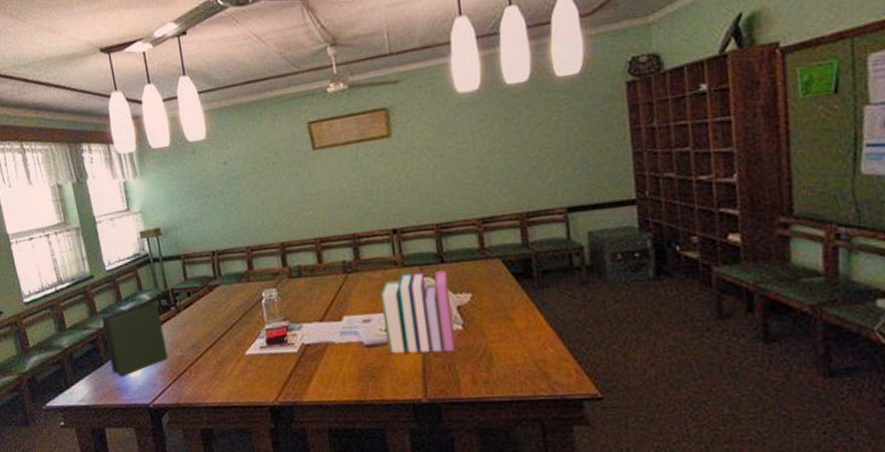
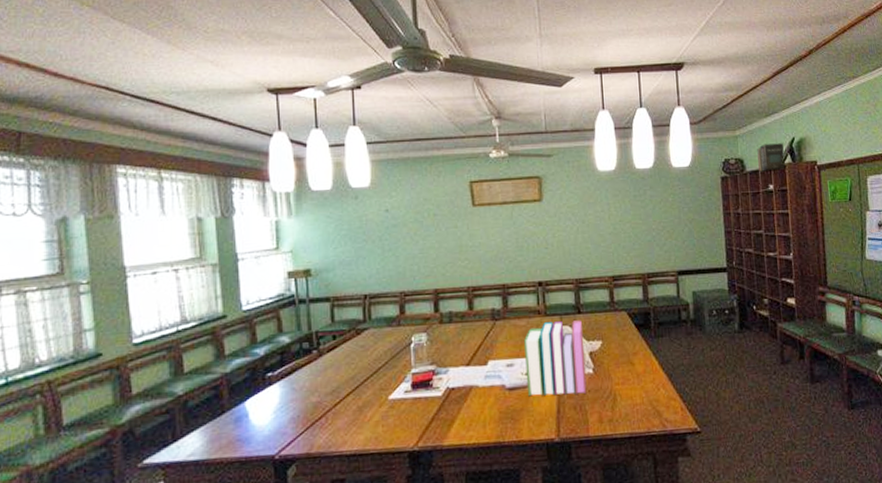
binder: present [101,301,168,377] -> none [229,344,303,426]
books: none [681,23,727,68] -> present [757,143,785,172]

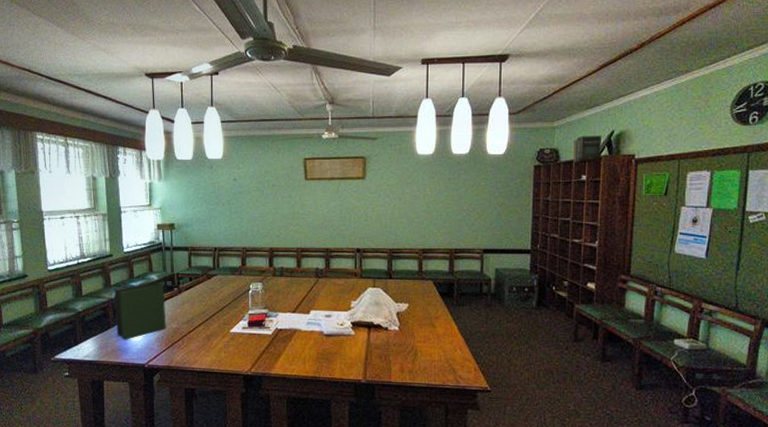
binder: none [229,344,303,426] -> present [114,281,166,340]
books: present [524,320,587,397] -> none [341,282,393,347]

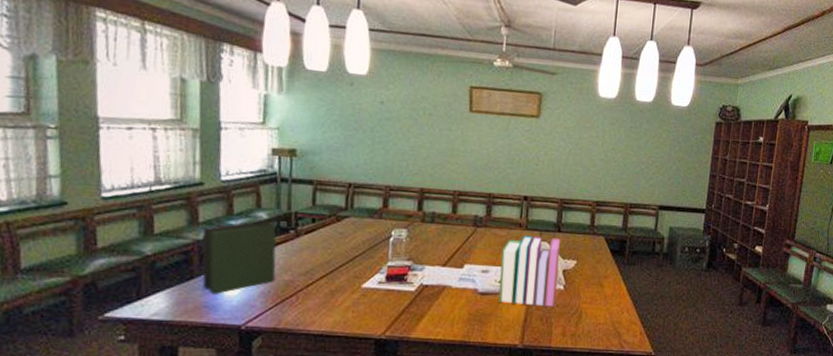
books: none [341,282,393,347] -> present [497,235,561,308]
books: present [573,135,601,162] -> none [753,96,780,125]

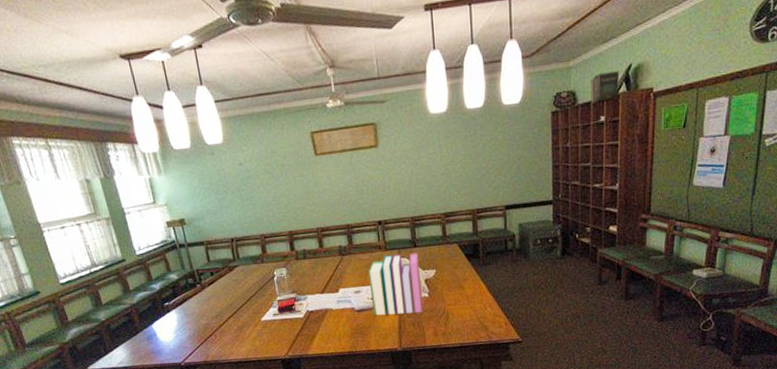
binder: present [202,220,277,294] -> none [134,280,196,342]
books: none [753,96,780,125] -> present [591,71,619,103]

